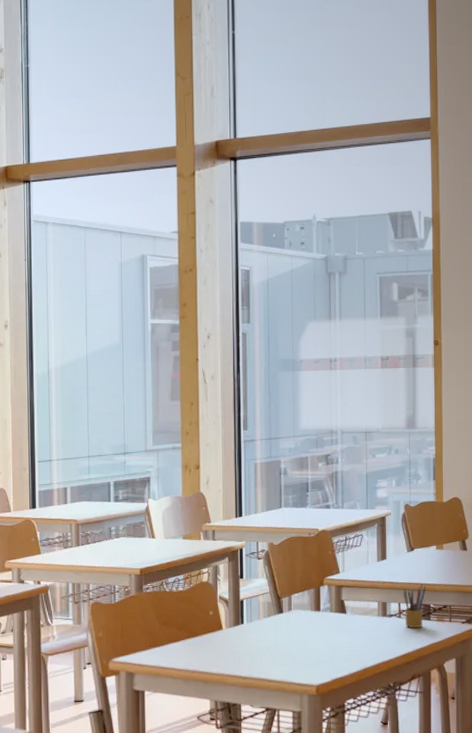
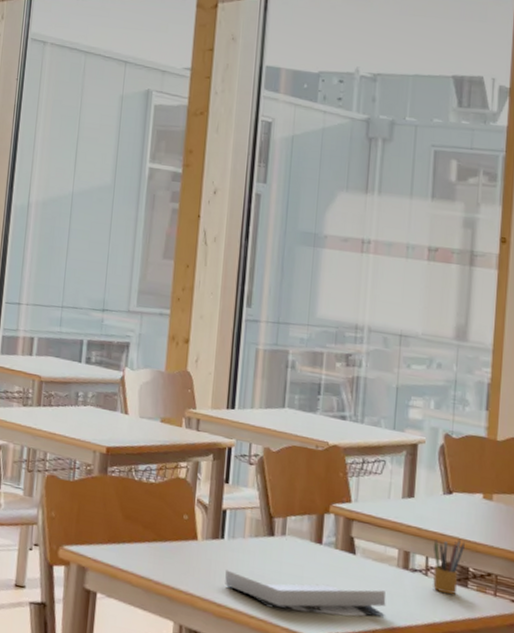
book: none [248,637,372,670] -> present [225,570,386,617]

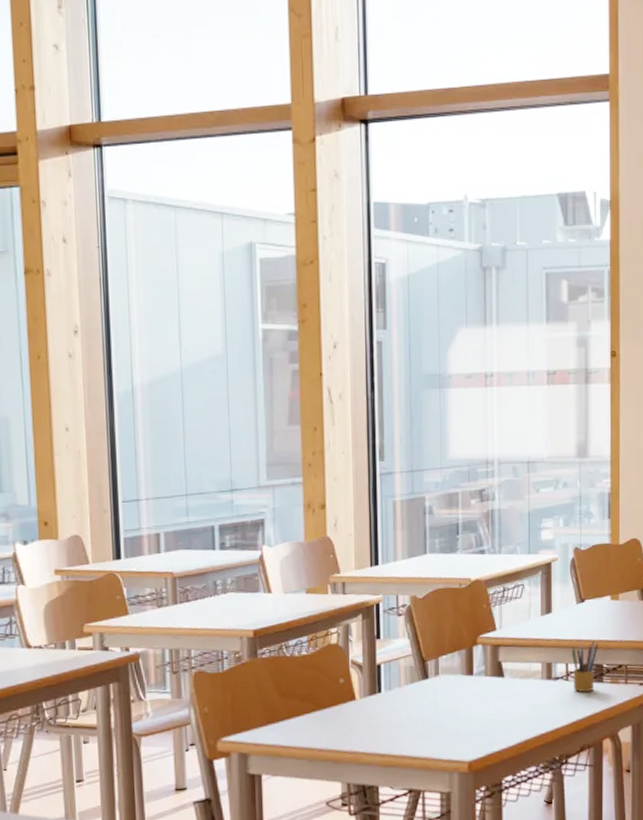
book: present [225,570,386,617] -> none [386,703,534,746]

